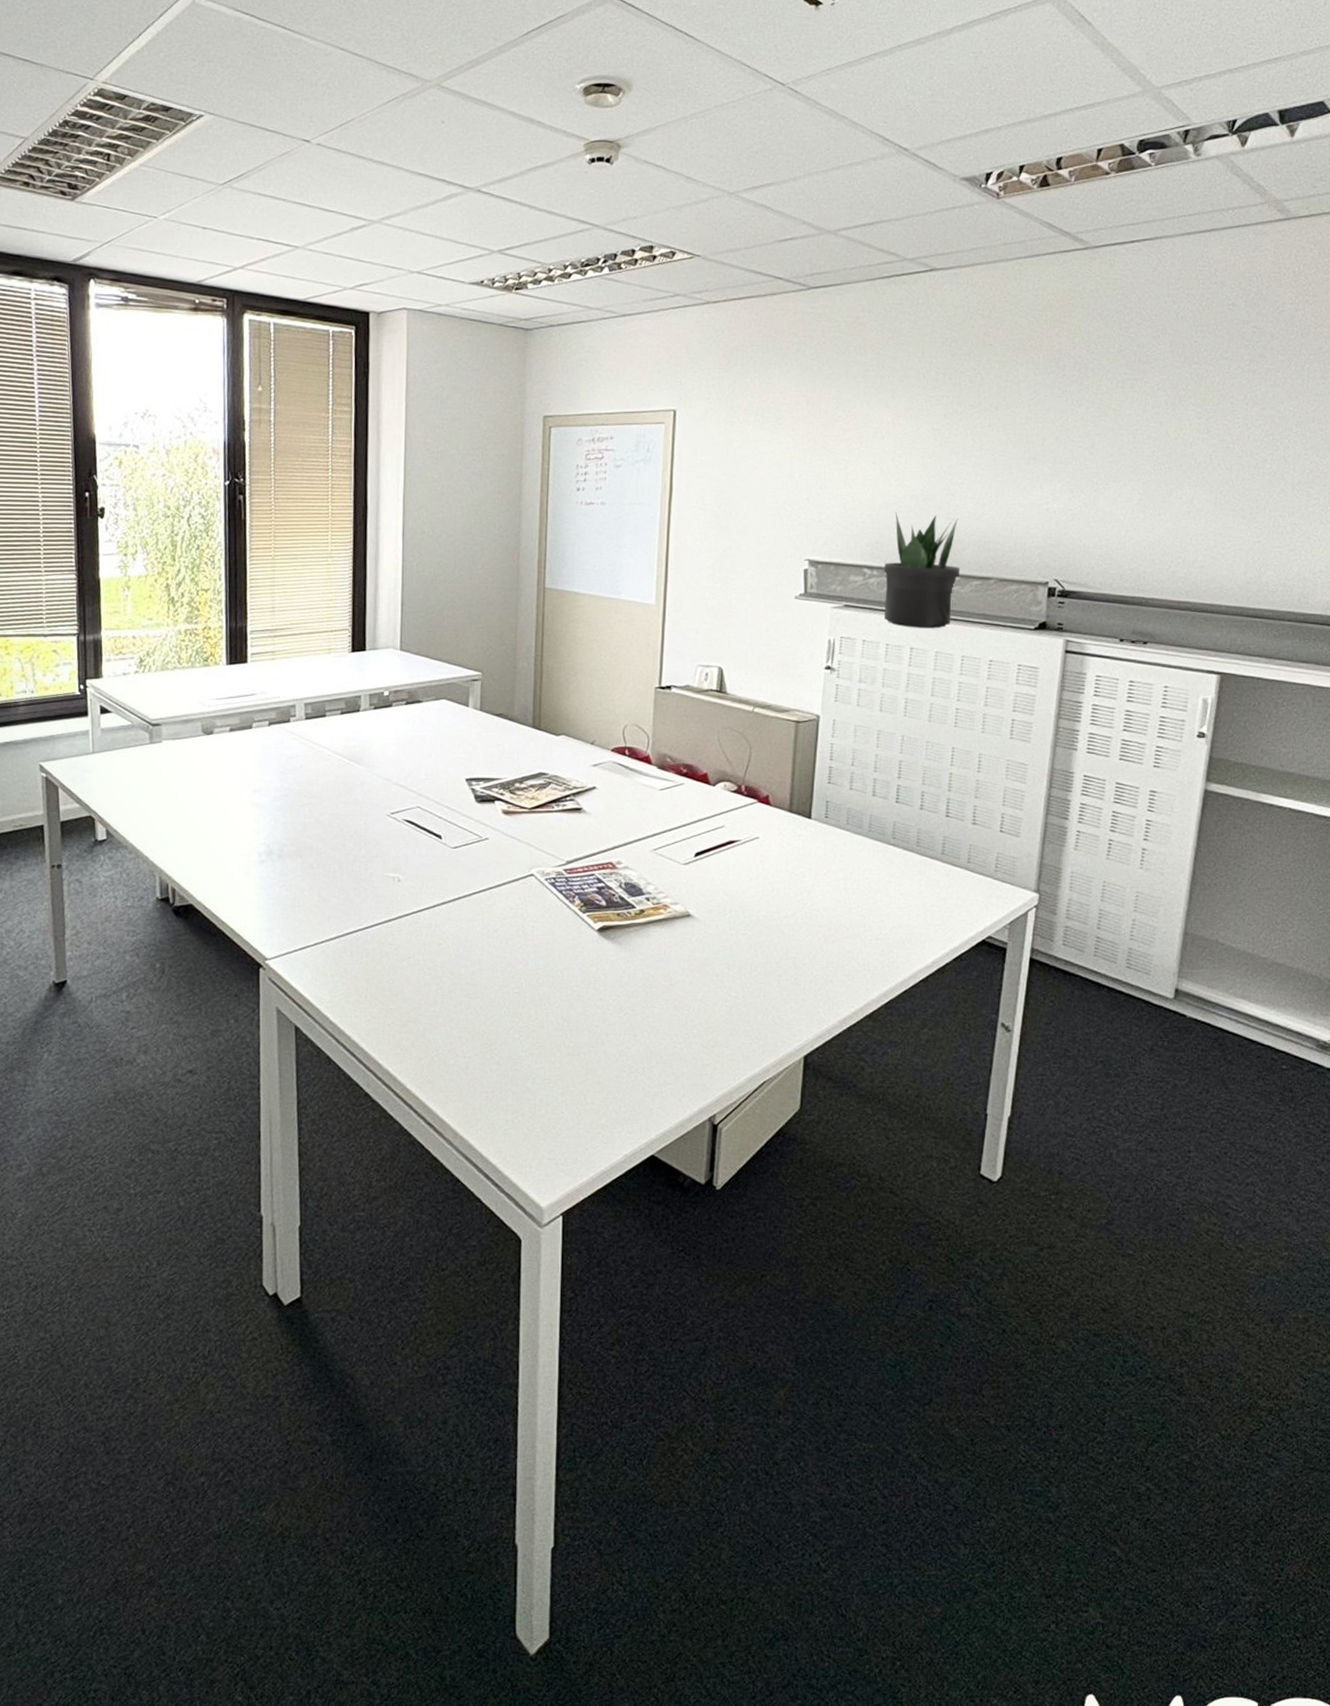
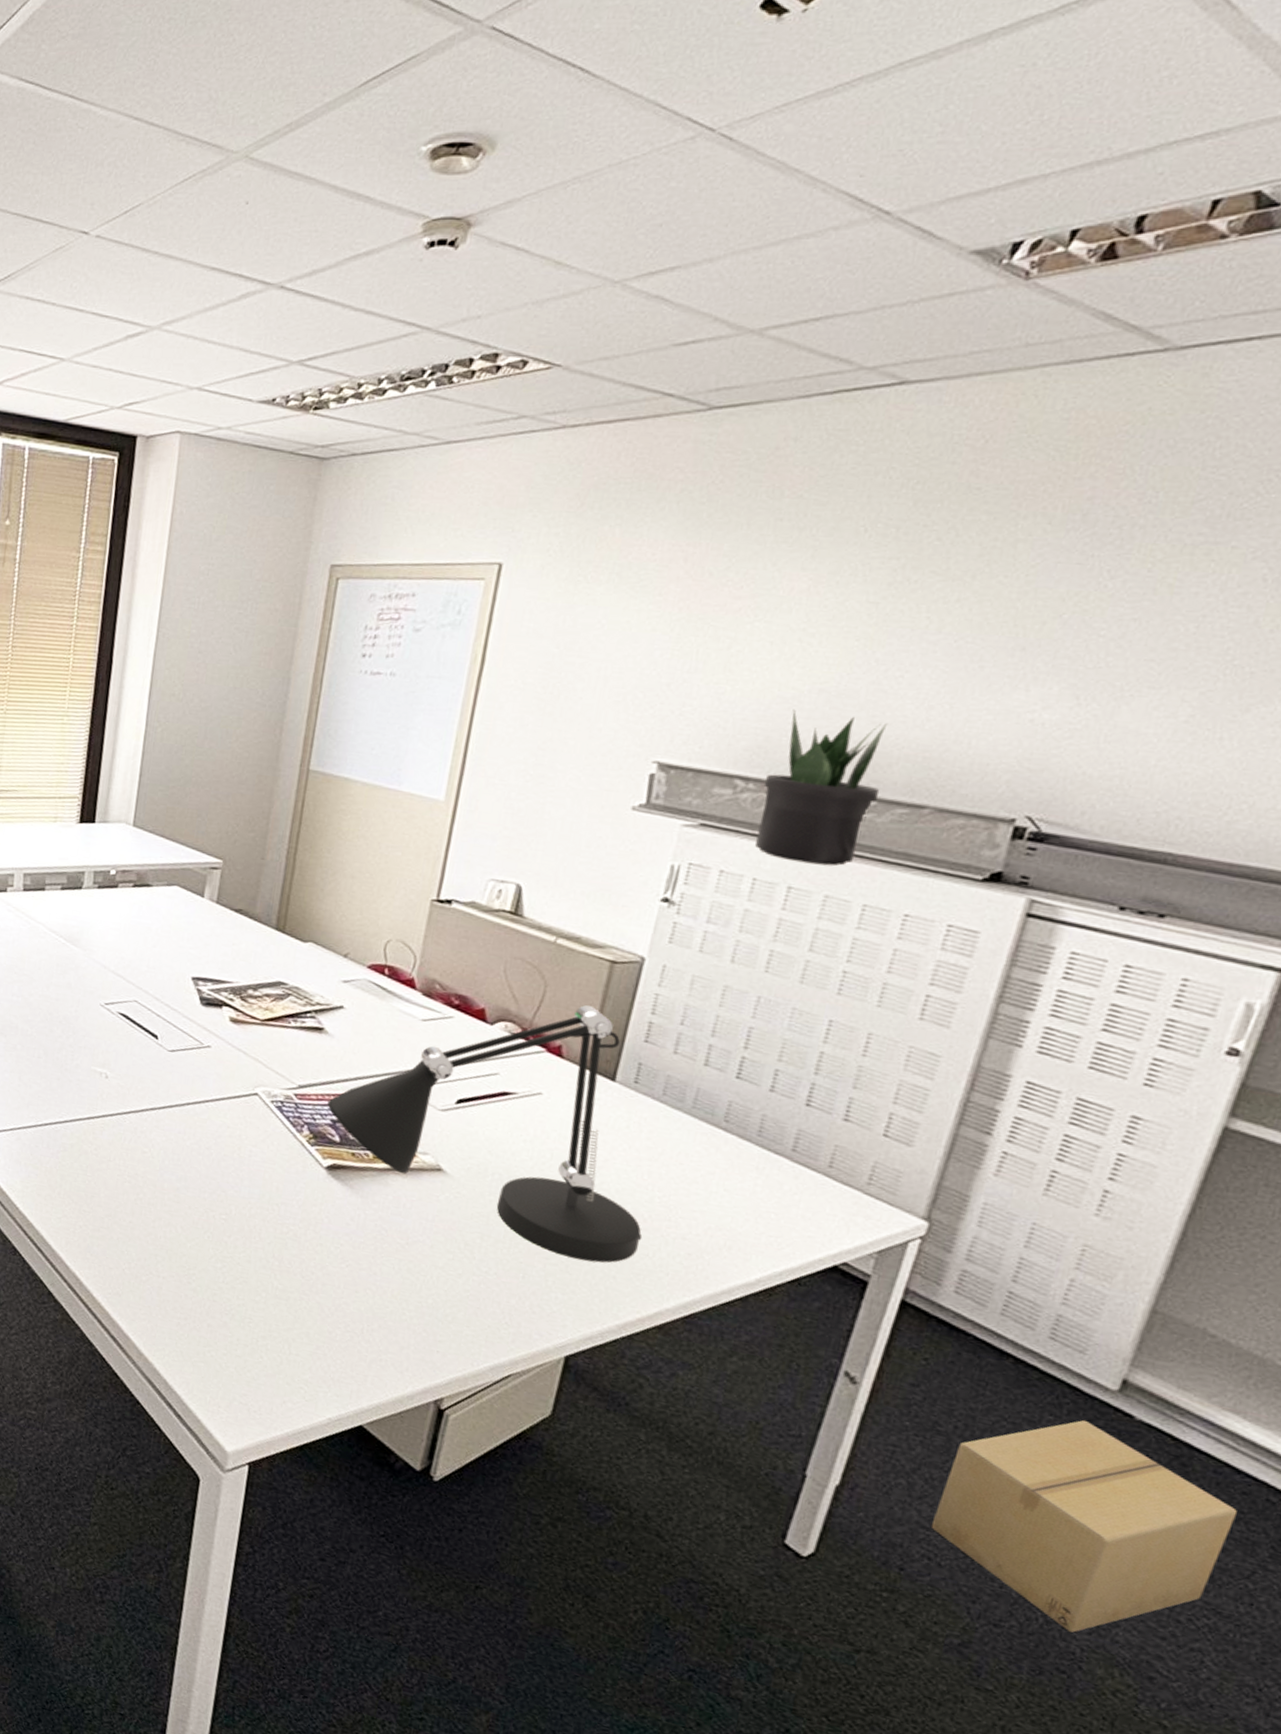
desk lamp: none [592,759,848,972] -> present [327,1004,643,1263]
cardboard box: none [1074,1025,1256,1193] -> present [930,1420,1237,1633]

